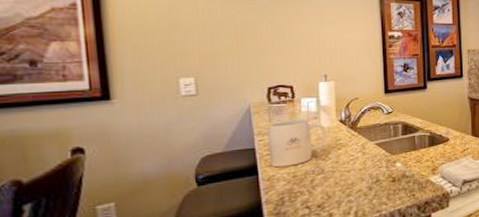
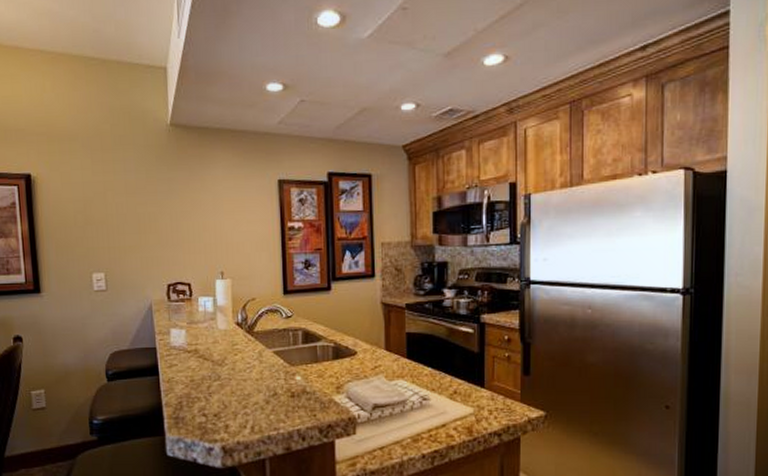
mug: present [267,119,327,168] -> none [167,320,223,370]

